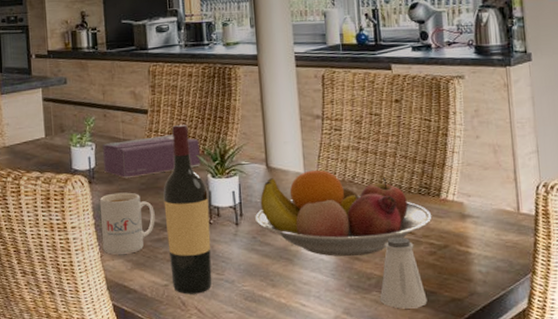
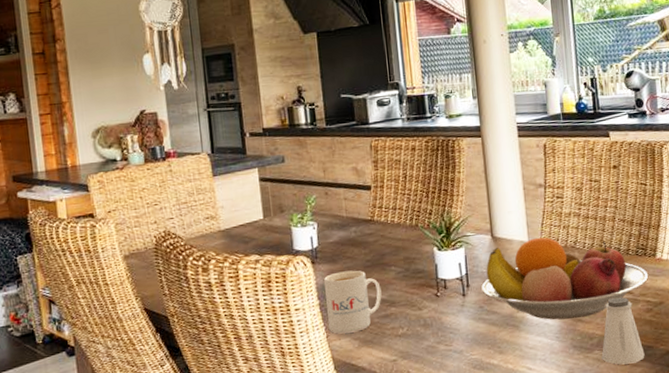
tissue box: present [103,134,201,178] -> none [325,209,426,256]
wine bottle: present [163,124,212,295] -> none [389,198,441,368]

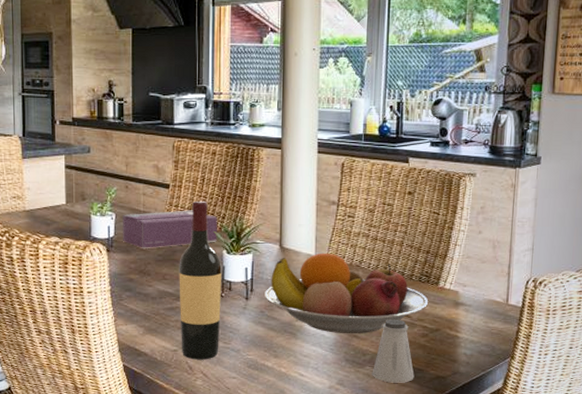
mug: present [324,270,382,334] -> none [117,262,169,320]
tissue box: none [325,209,426,256] -> present [123,210,217,248]
wine bottle: none [389,198,441,368] -> present [179,200,221,360]

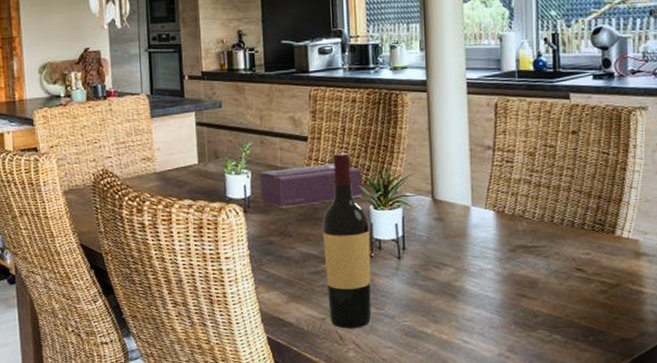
fruit bowl: present [265,252,429,334] -> none [418,203,605,294]
saltshaker: present [372,319,415,383] -> none [546,274,595,348]

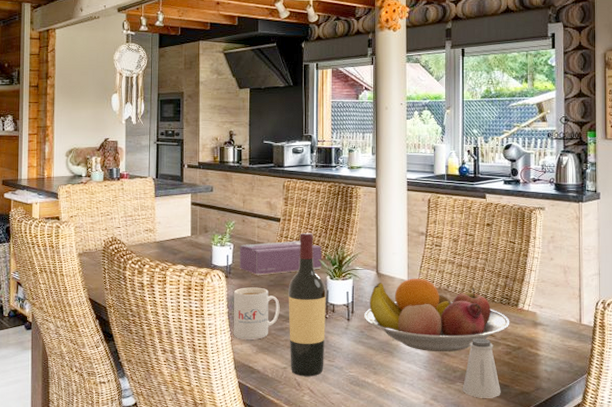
mug: none [256,223,313,287] -> present [234,287,280,339]
fruit bowl: none [418,203,605,294] -> present [364,278,510,352]
saltshaker: none [546,274,595,348] -> present [462,338,501,398]

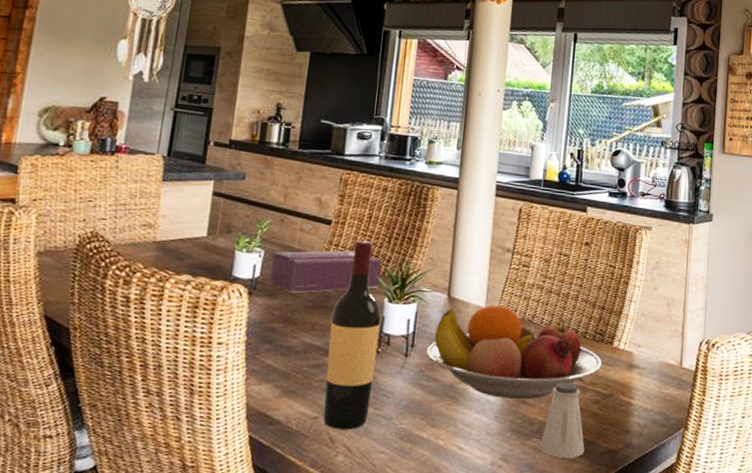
mug: present [234,287,280,339] -> none [250,308,319,379]

